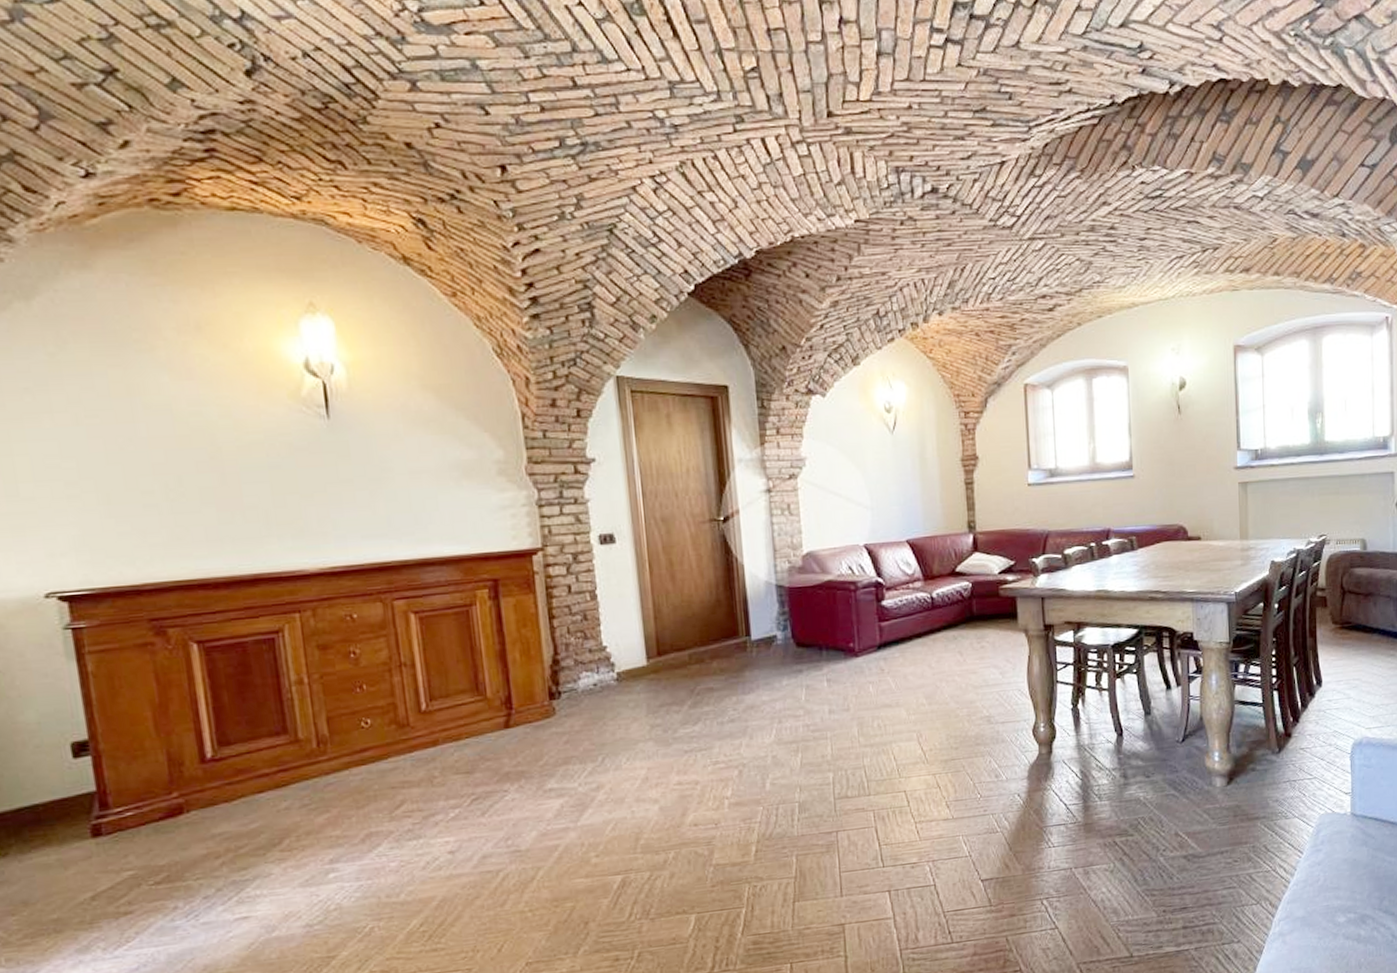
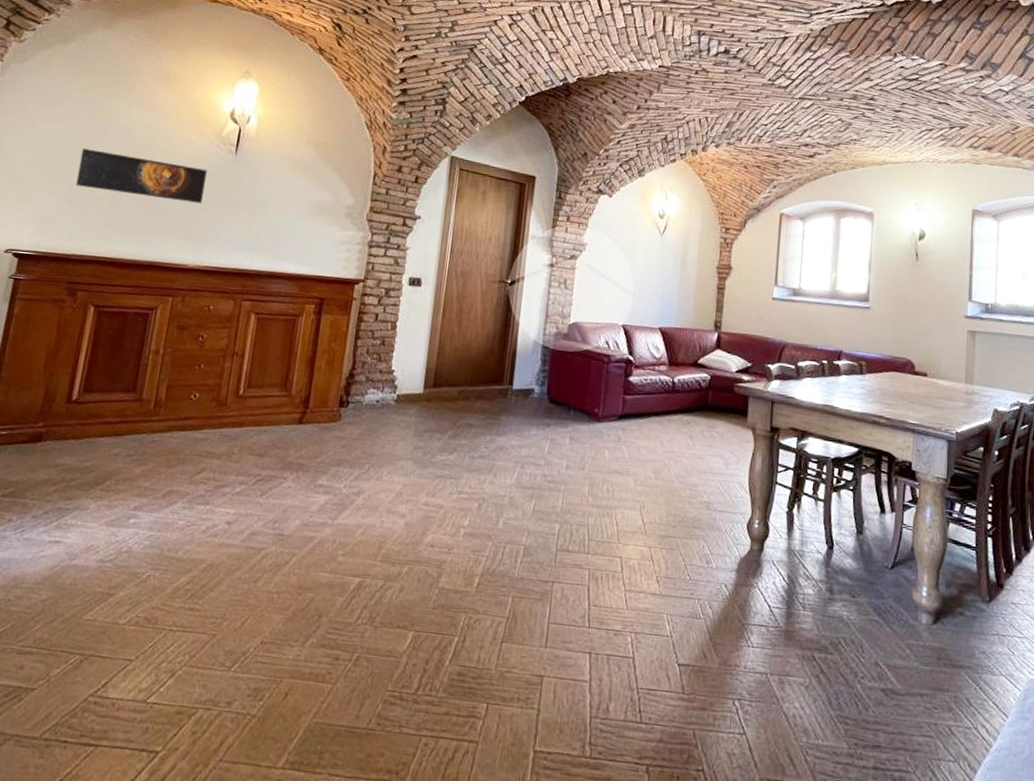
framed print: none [107,442,301,495] -> present [75,148,207,203]

